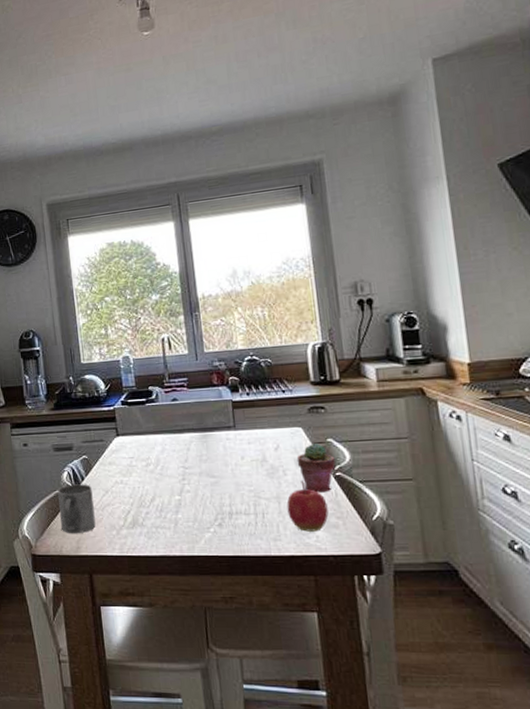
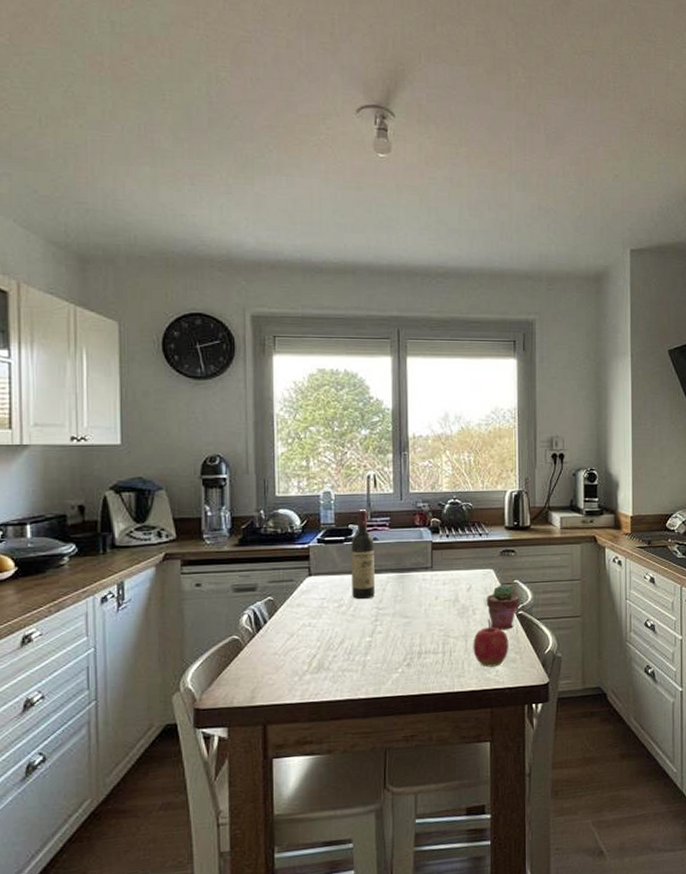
mug: present [57,484,96,534] -> none [233,627,276,683]
wine bottle: none [152,371,180,459] -> present [351,509,375,600]

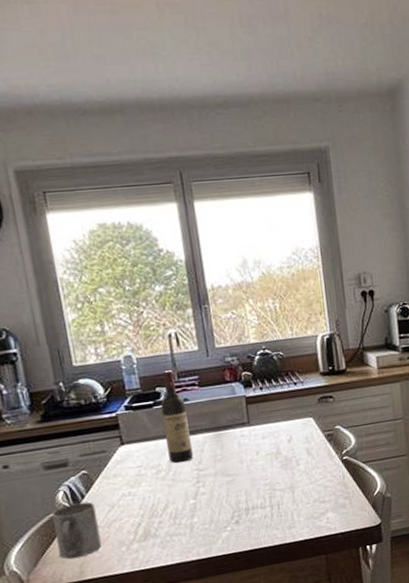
mug: none [233,627,276,683] -> present [52,501,102,559]
apple: present [473,619,509,667] -> none [300,468,337,516]
potted succulent: present [486,583,519,630] -> none [308,430,343,478]

